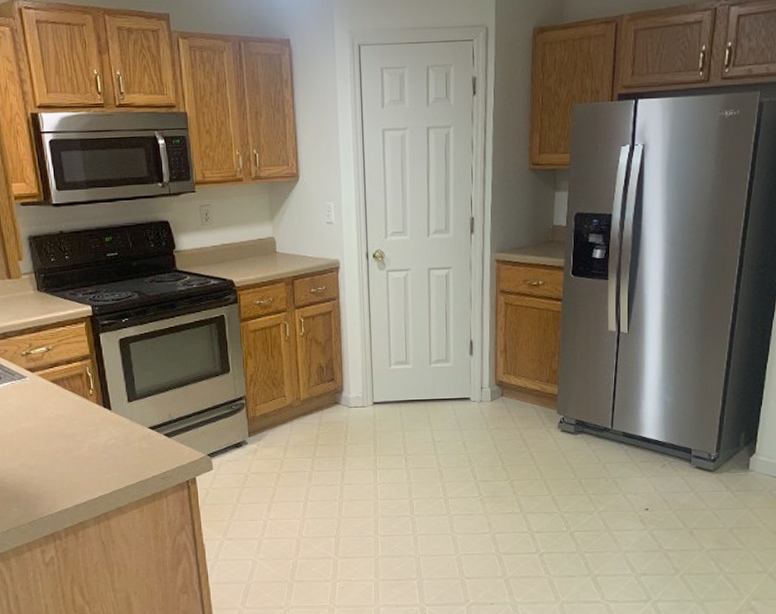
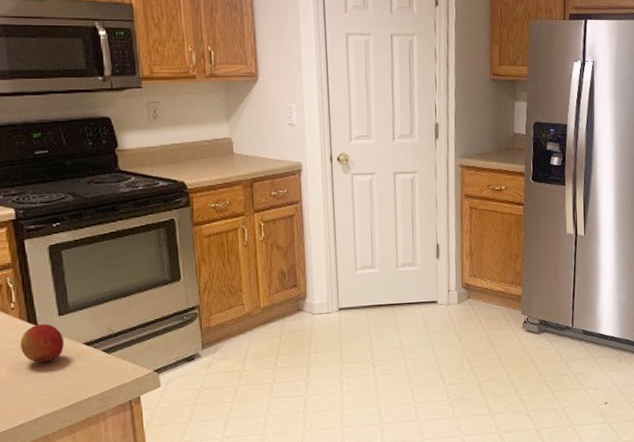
apple: none [98,408,133,444] -> present [20,323,65,363]

